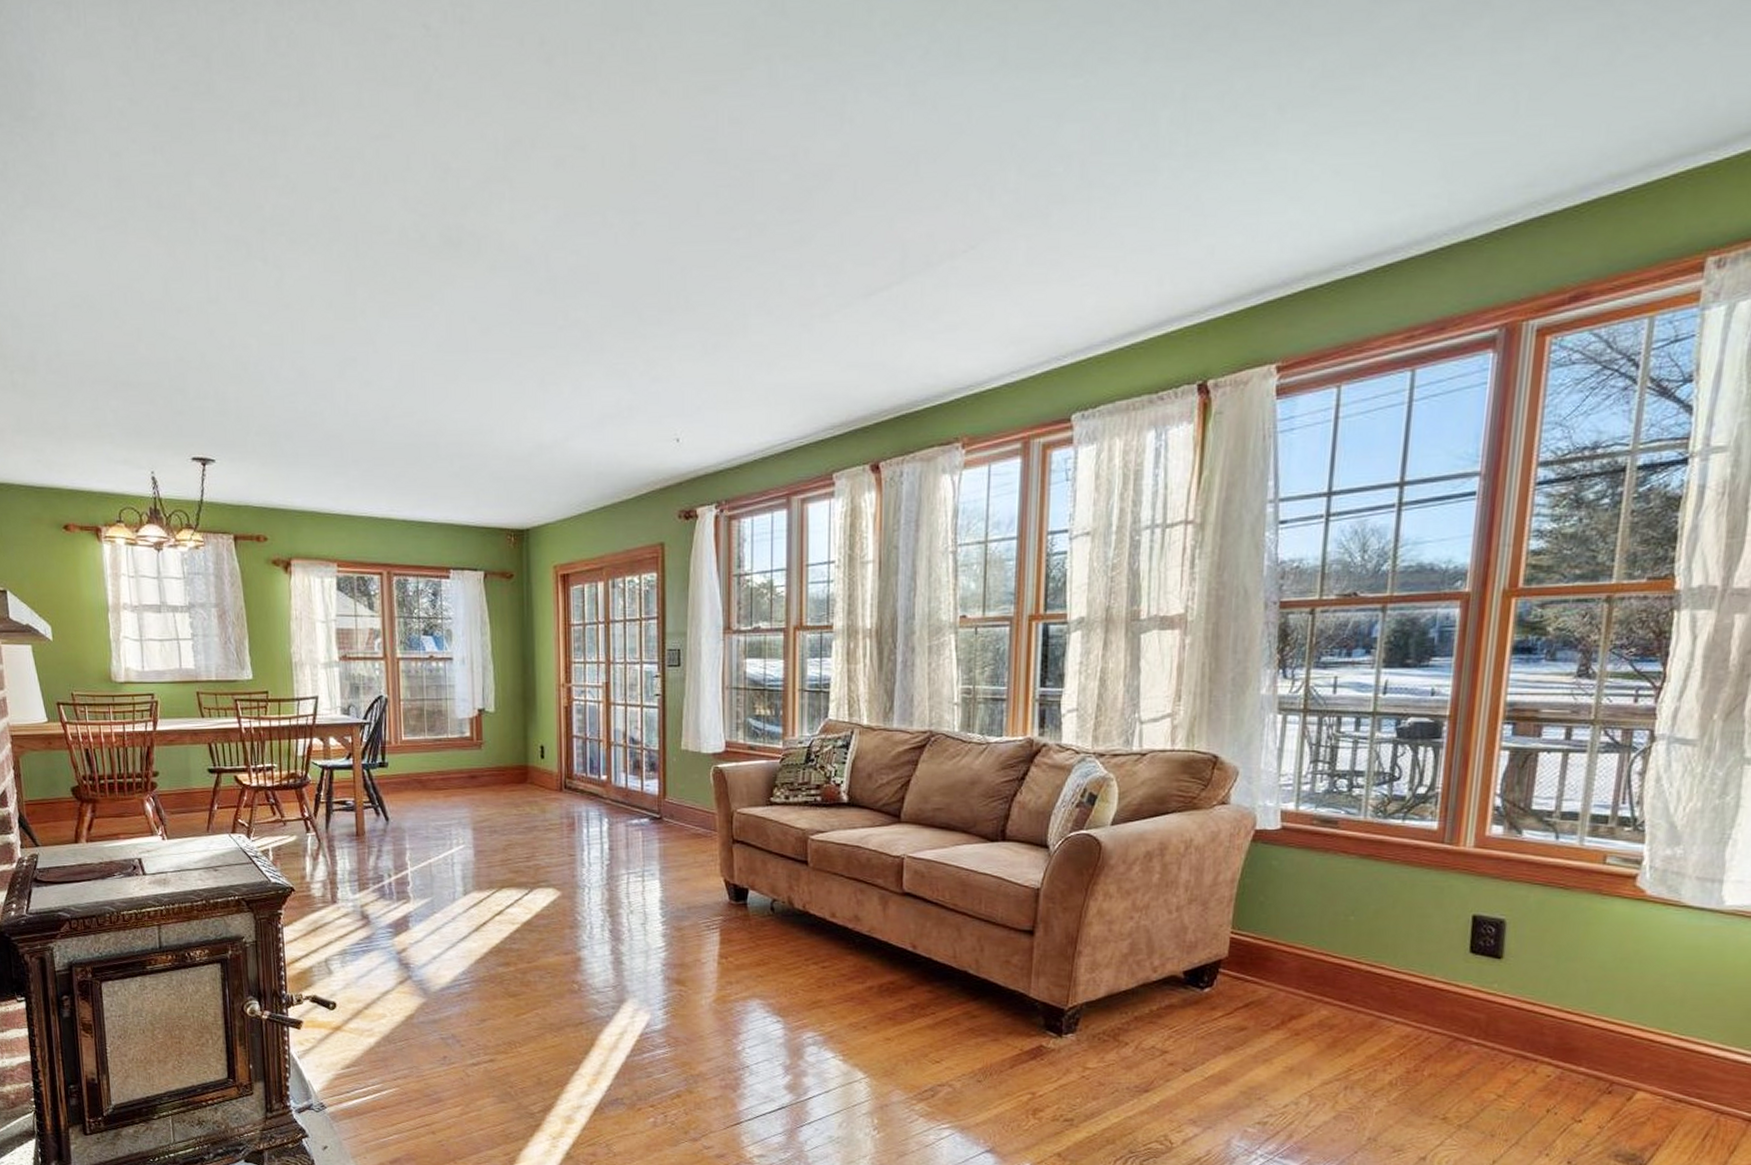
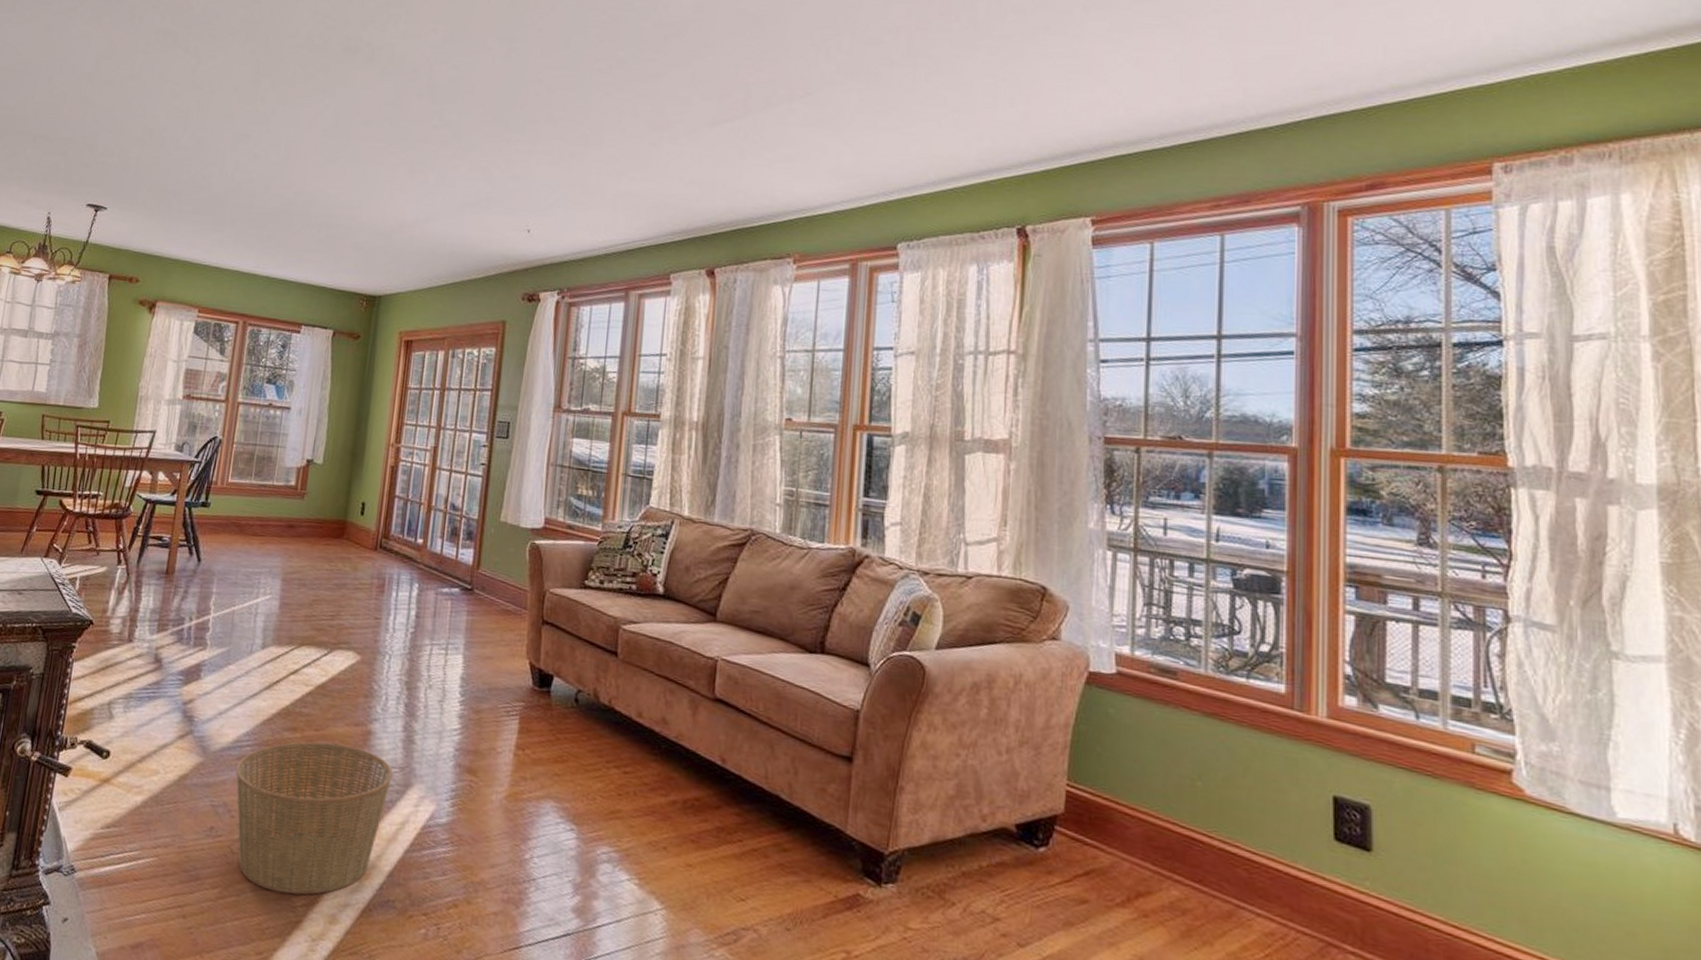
basket: none [459,972,606,1104] -> present [236,741,393,895]

